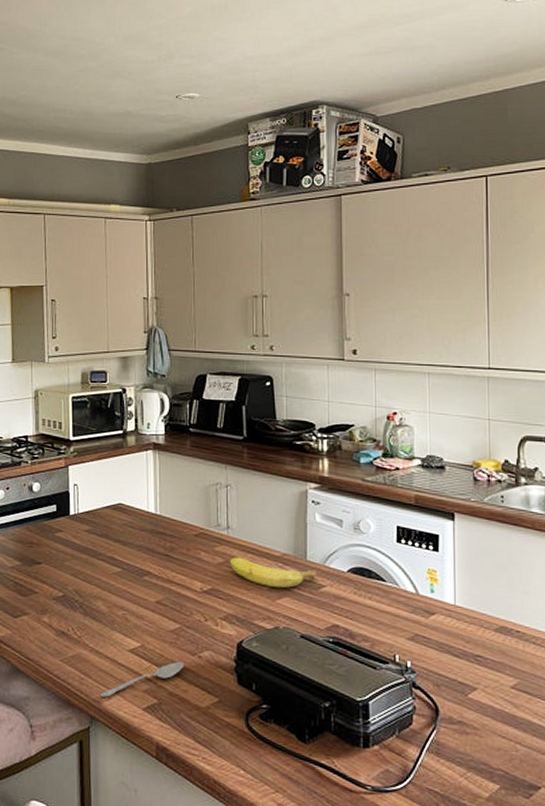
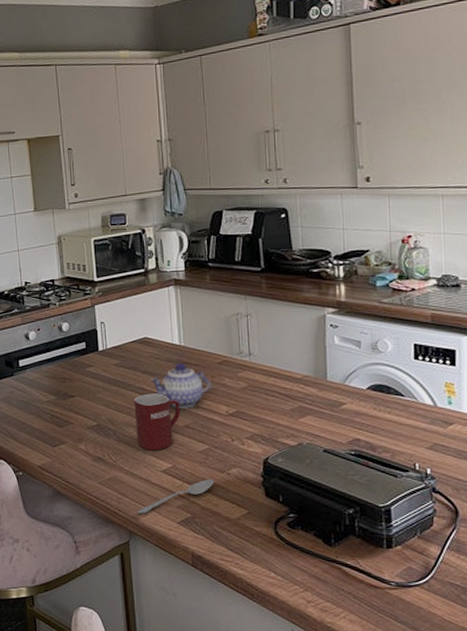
mug: none [104,564,153,627] -> present [134,393,181,450]
teapot: none [121,532,187,584] -> present [149,362,212,410]
fruit: present [229,557,316,589] -> none [252,381,337,408]

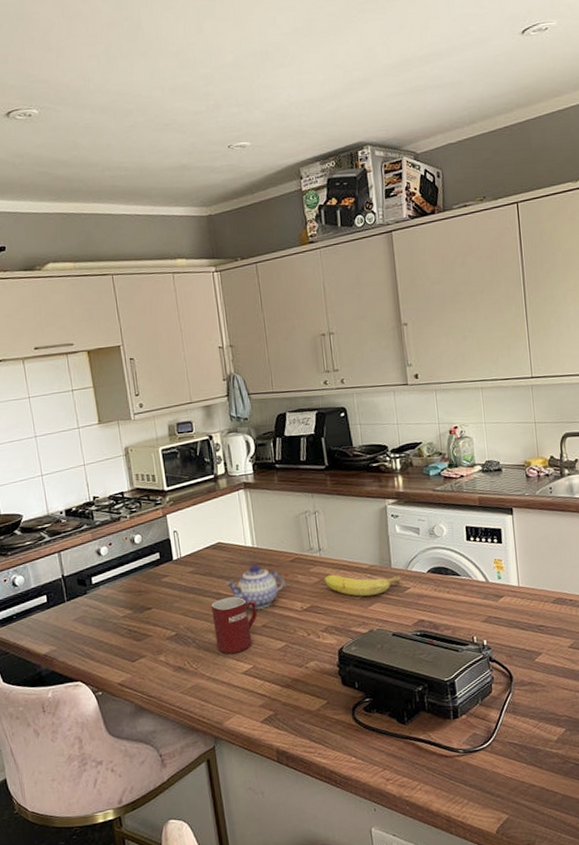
spoon: present [137,479,215,514] -> none [220,674,294,718]
fruit: none [252,381,337,408] -> present [324,574,401,597]

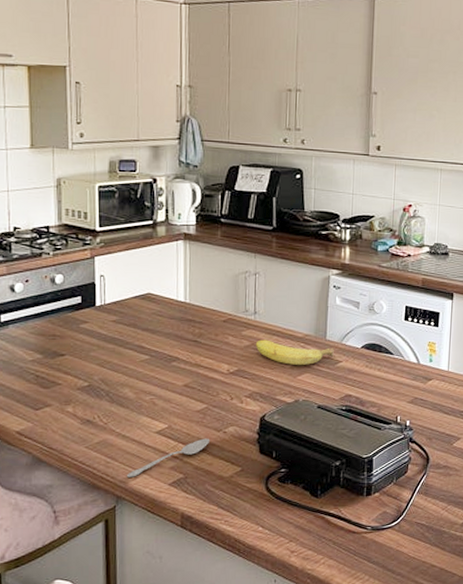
mug: present [211,596,258,654] -> none [131,352,181,411]
spoon: none [220,674,294,718] -> present [126,438,210,477]
teapot: present [225,564,286,610] -> none [149,320,215,369]

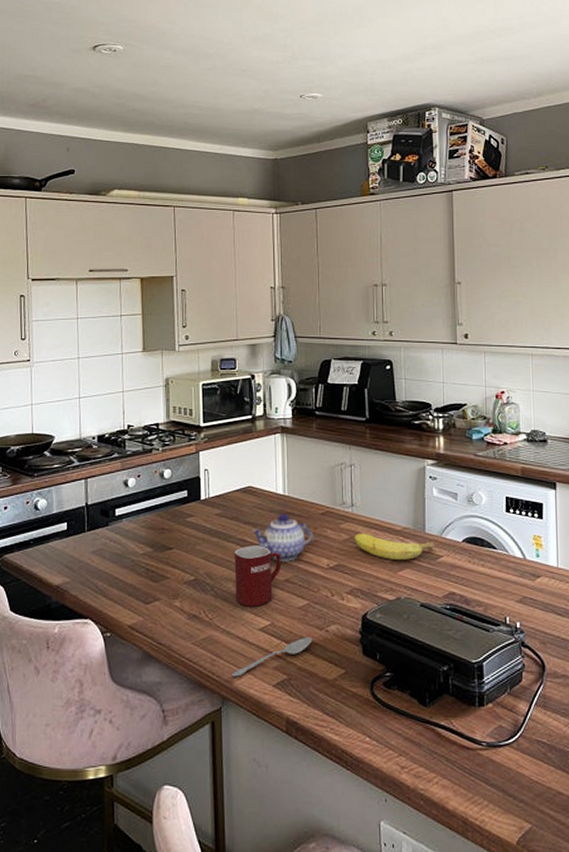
mug: none [131,352,181,411] -> present [234,545,282,607]
teapot: none [149,320,215,369] -> present [251,513,314,563]

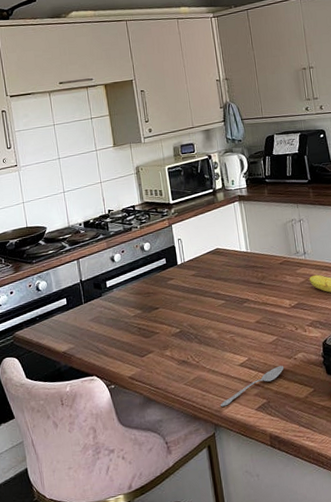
mug: present [234,545,282,607] -> none [211,296,252,348]
teapot: present [251,513,314,563] -> none [223,266,276,308]

